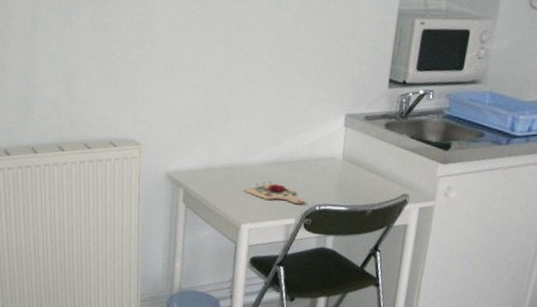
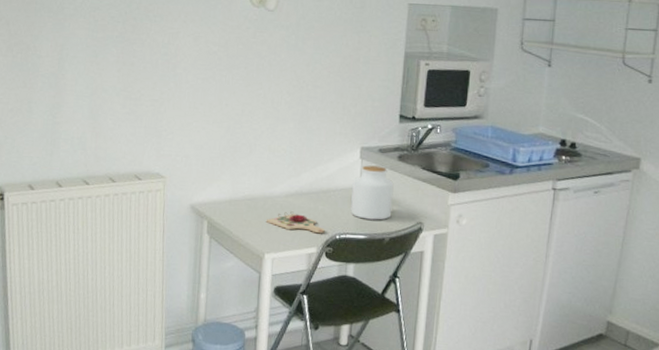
jar: none [332,133,379,192] -> present [350,165,394,220]

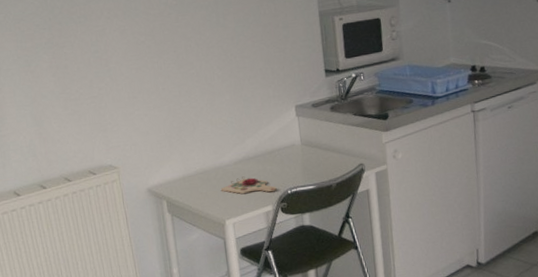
jar: present [350,165,394,220] -> none [293,119,334,171]

